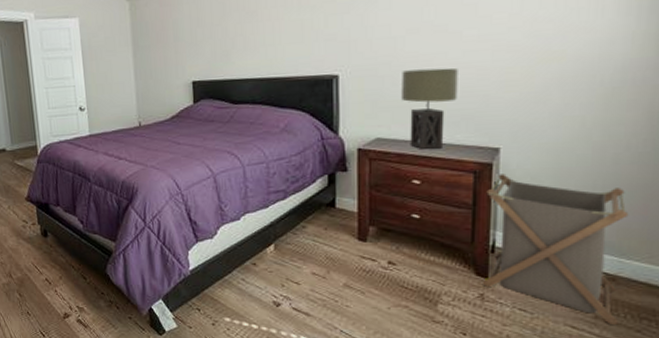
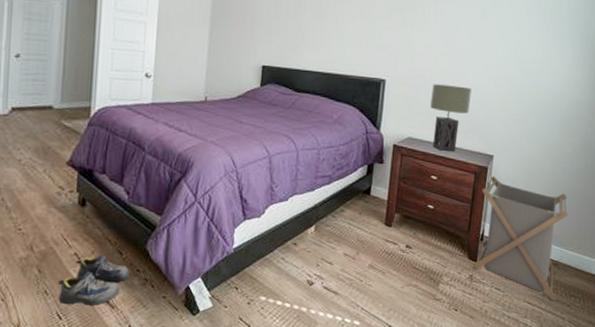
shoe: none [36,279,95,325] -> present [57,254,130,305]

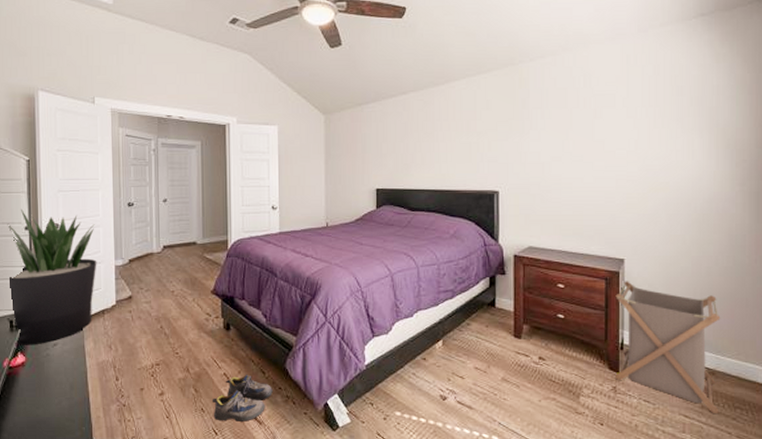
table lamp: present [430,84,472,152] -> none [548,190,591,259]

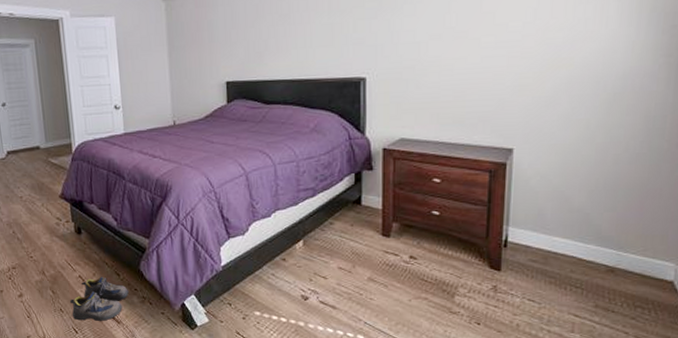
laundry basket: present [614,281,721,415] -> none [495,173,627,314]

